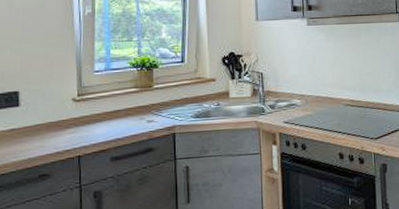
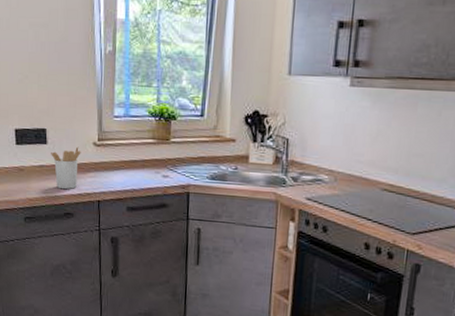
utensil holder: none [24,105,59,150] -> present [51,146,81,189]

